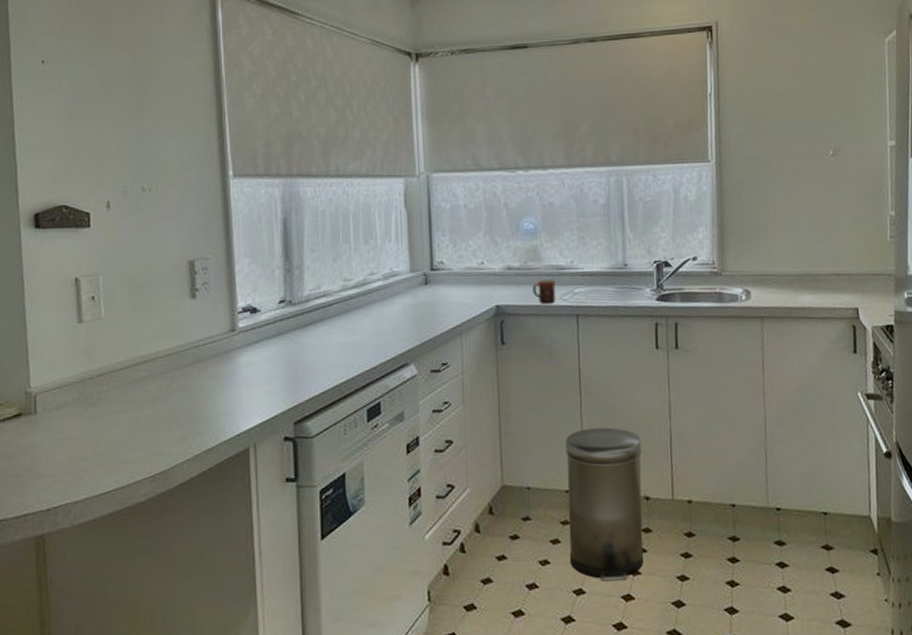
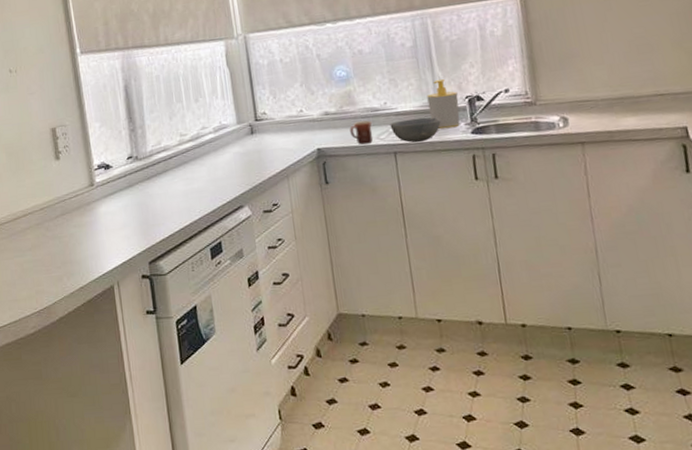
pedal bin: present [565,427,644,582] -> none [394,256,482,403]
bowl: none [575,279,627,307] -> present [390,117,441,143]
soap bottle: none [615,240,647,293] -> present [427,79,460,128]

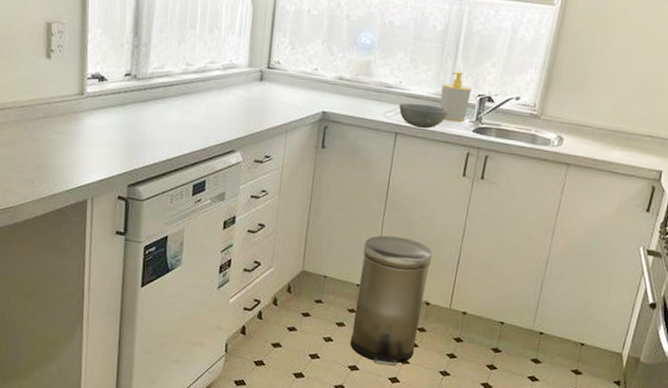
mug: present [350,120,374,146] -> none [359,94,383,120]
pedal bin: none [394,256,482,403] -> present [350,235,433,366]

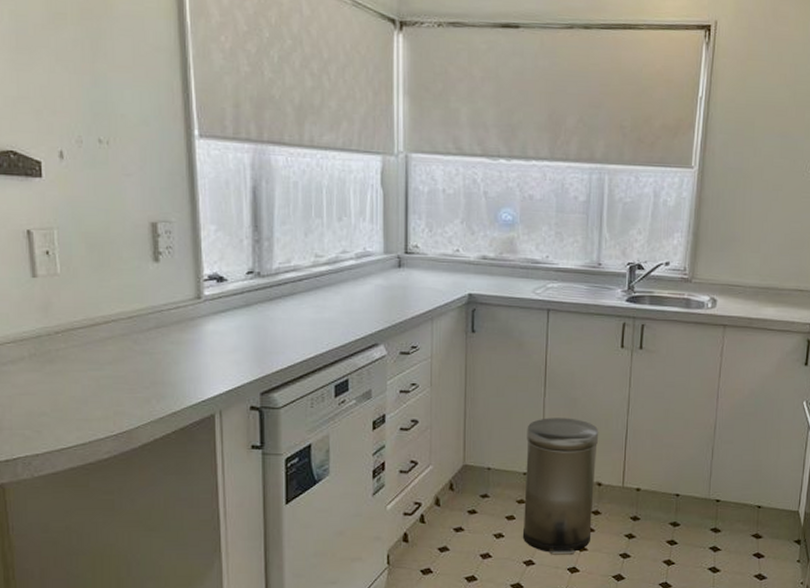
bowl: present [399,103,448,129] -> none [548,277,599,303]
soap bottle: present [439,70,472,122] -> none [590,240,620,292]

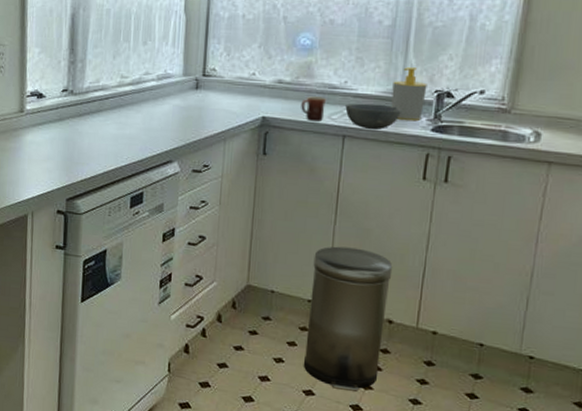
mug: none [506,272,531,298] -> present [301,96,327,123]
bowl: none [548,277,599,303] -> present [345,103,401,131]
soap bottle: none [590,240,620,292] -> present [391,66,427,120]

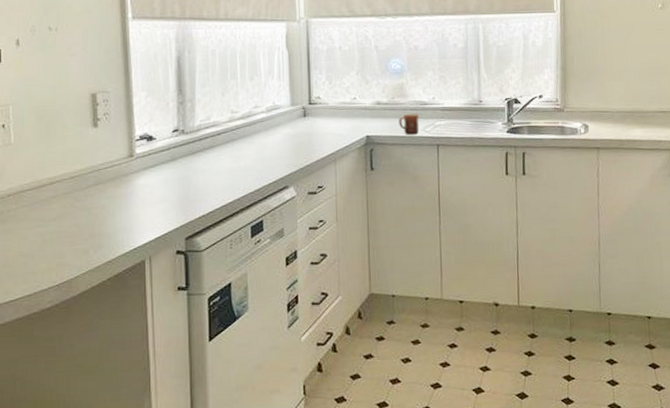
pedal bin: present [304,246,393,392] -> none [425,243,493,377]
bowl: present [345,103,401,131] -> none [436,114,481,138]
soap bottle: present [391,66,427,120] -> none [471,80,499,126]

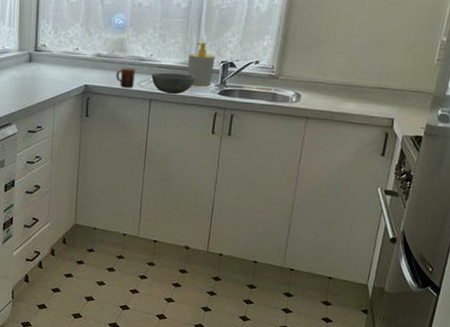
bowl: none [436,114,481,138] -> present [151,72,195,95]
soap bottle: none [471,80,499,126] -> present [187,41,215,86]

